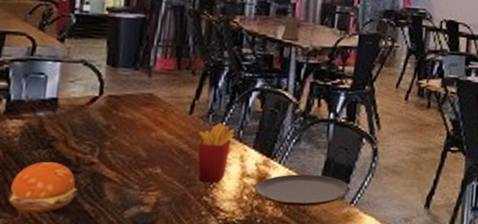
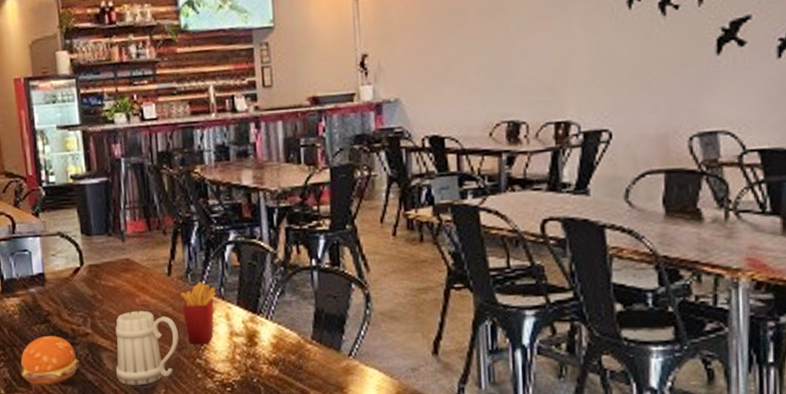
beer mug: none [115,144,190,219] -> present [115,310,179,386]
plate: present [254,174,351,207] -> none [245,327,347,363]
beer mug: present [281,18,299,41] -> none [246,159,265,185]

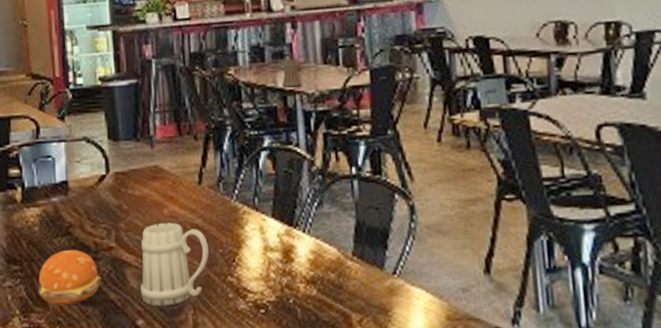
french fries: present [180,281,217,344] -> none [211,191,250,260]
beer mug: none [246,159,265,185] -> present [282,61,302,88]

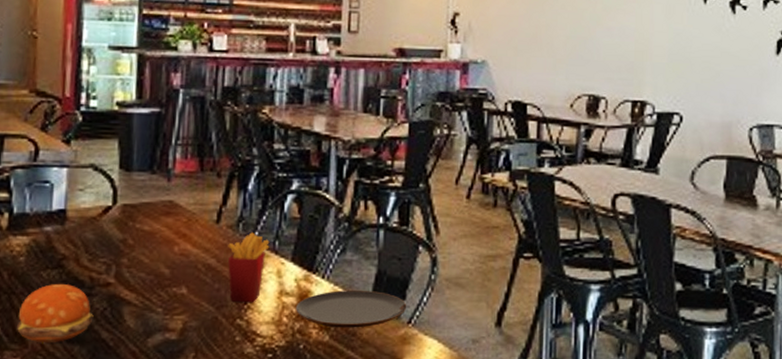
beer mug: present [140,222,209,307] -> none [137,260,219,348]
french fries: none [211,191,250,260] -> present [228,232,270,302]
plate: none [281,242,390,281] -> present [295,289,407,328]
beer mug: present [282,61,302,88] -> none [318,106,339,133]

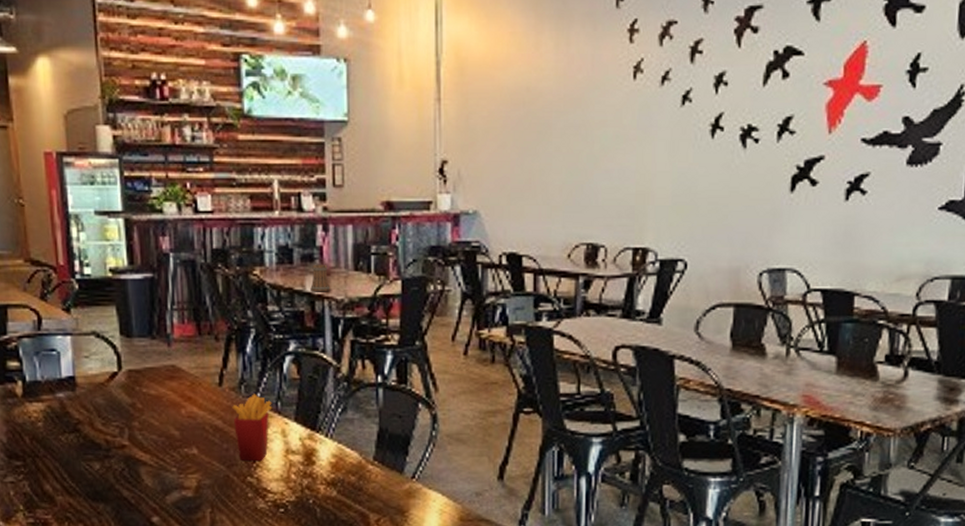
burger: present [17,283,94,344] -> none [44,446,114,502]
plate: present [295,289,407,328] -> none [302,447,410,484]
beer mug: none [318,106,339,133] -> present [310,265,331,292]

